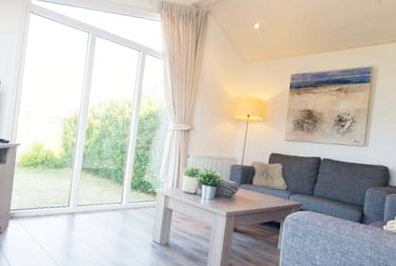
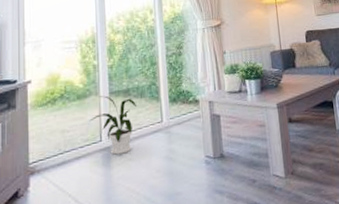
house plant: none [61,169,103,222] -> present [89,96,137,155]

